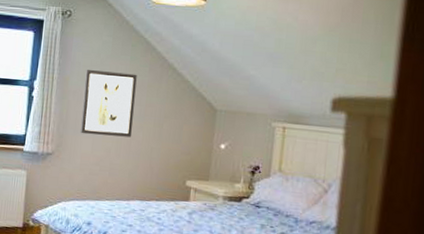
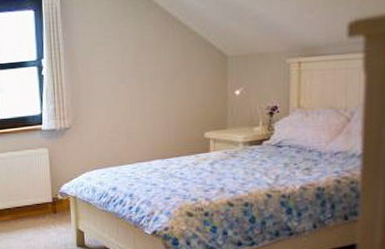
wall art: present [80,70,137,138] -> none [91,34,144,104]

